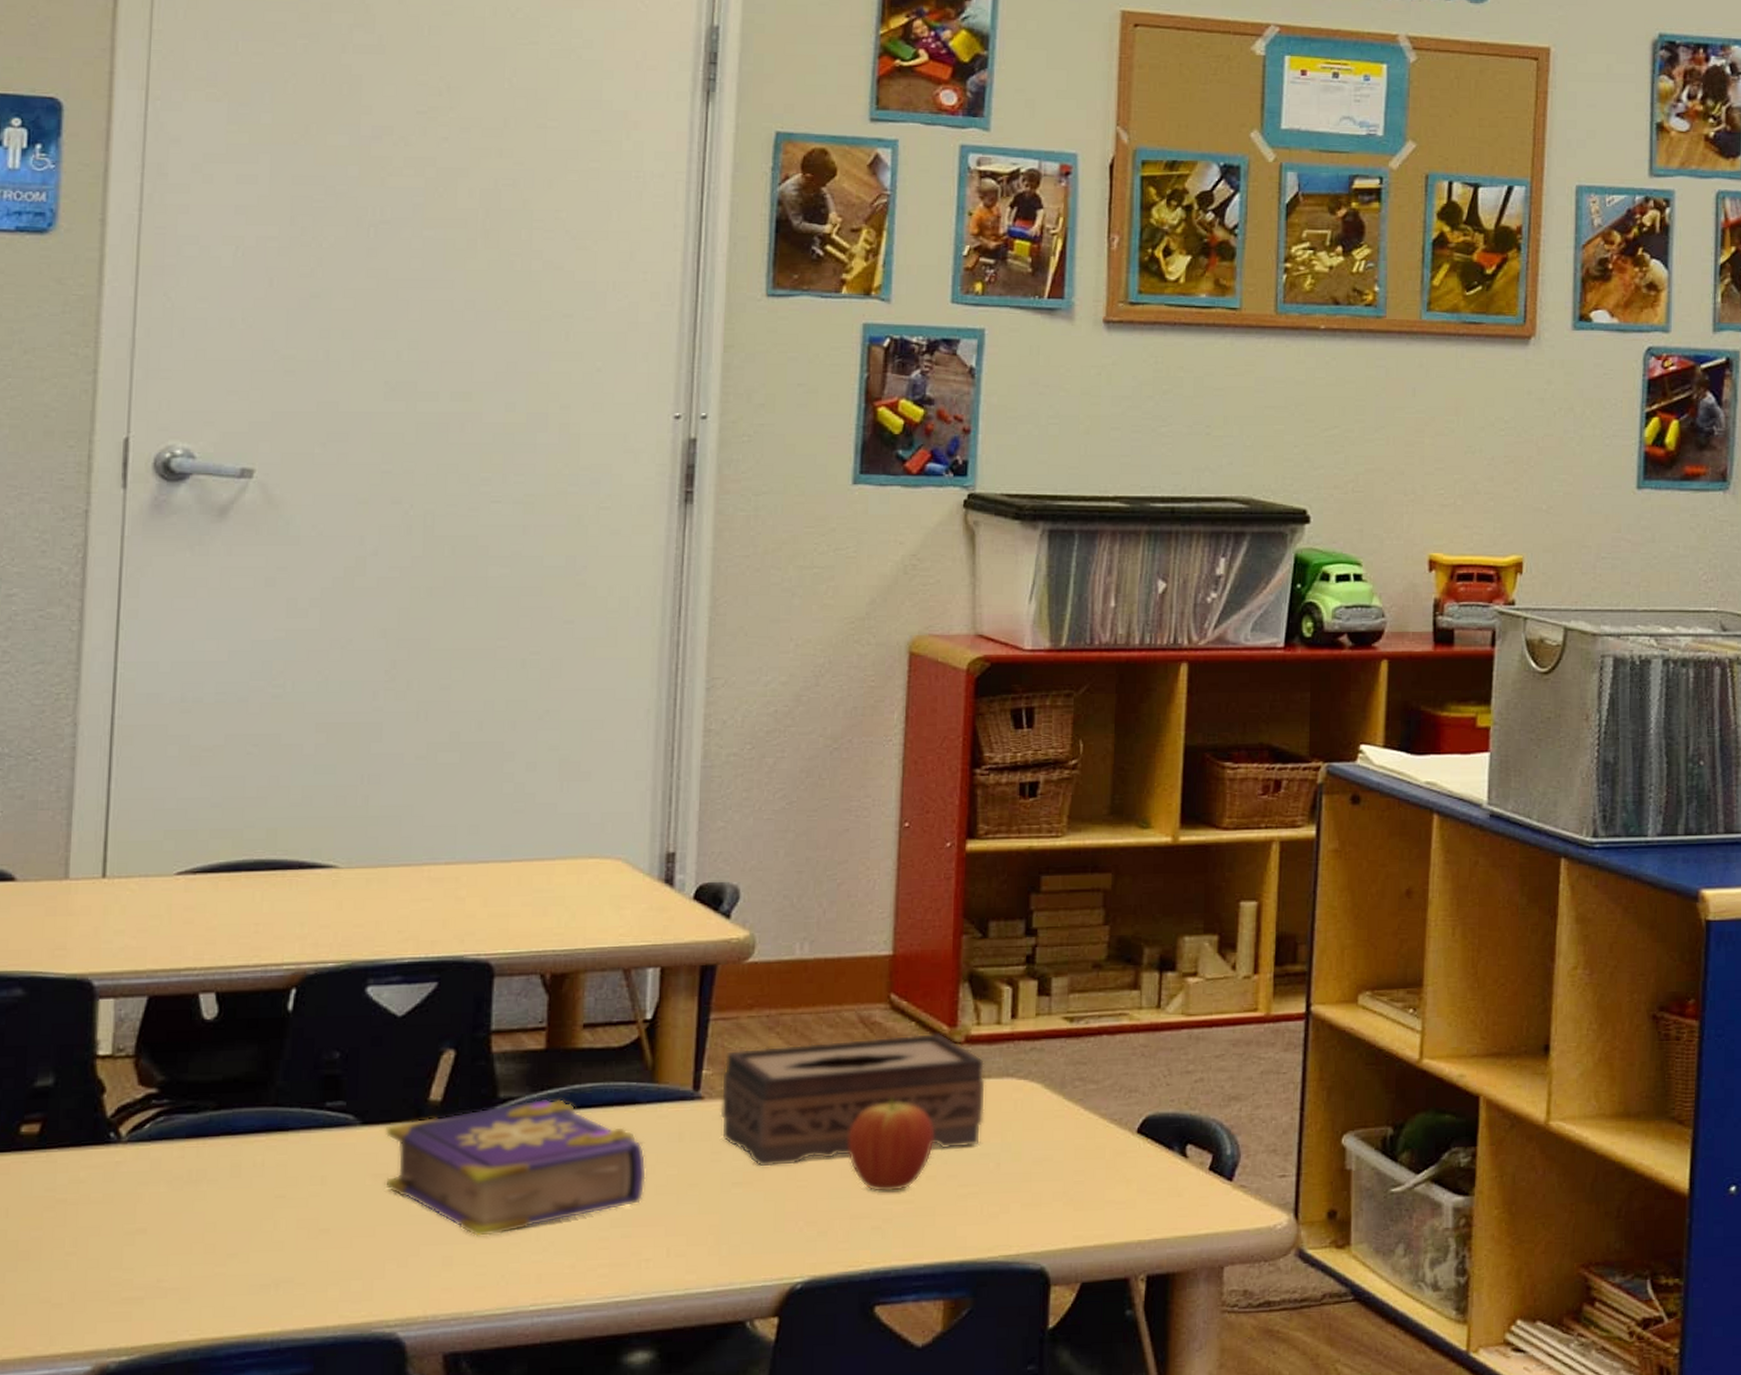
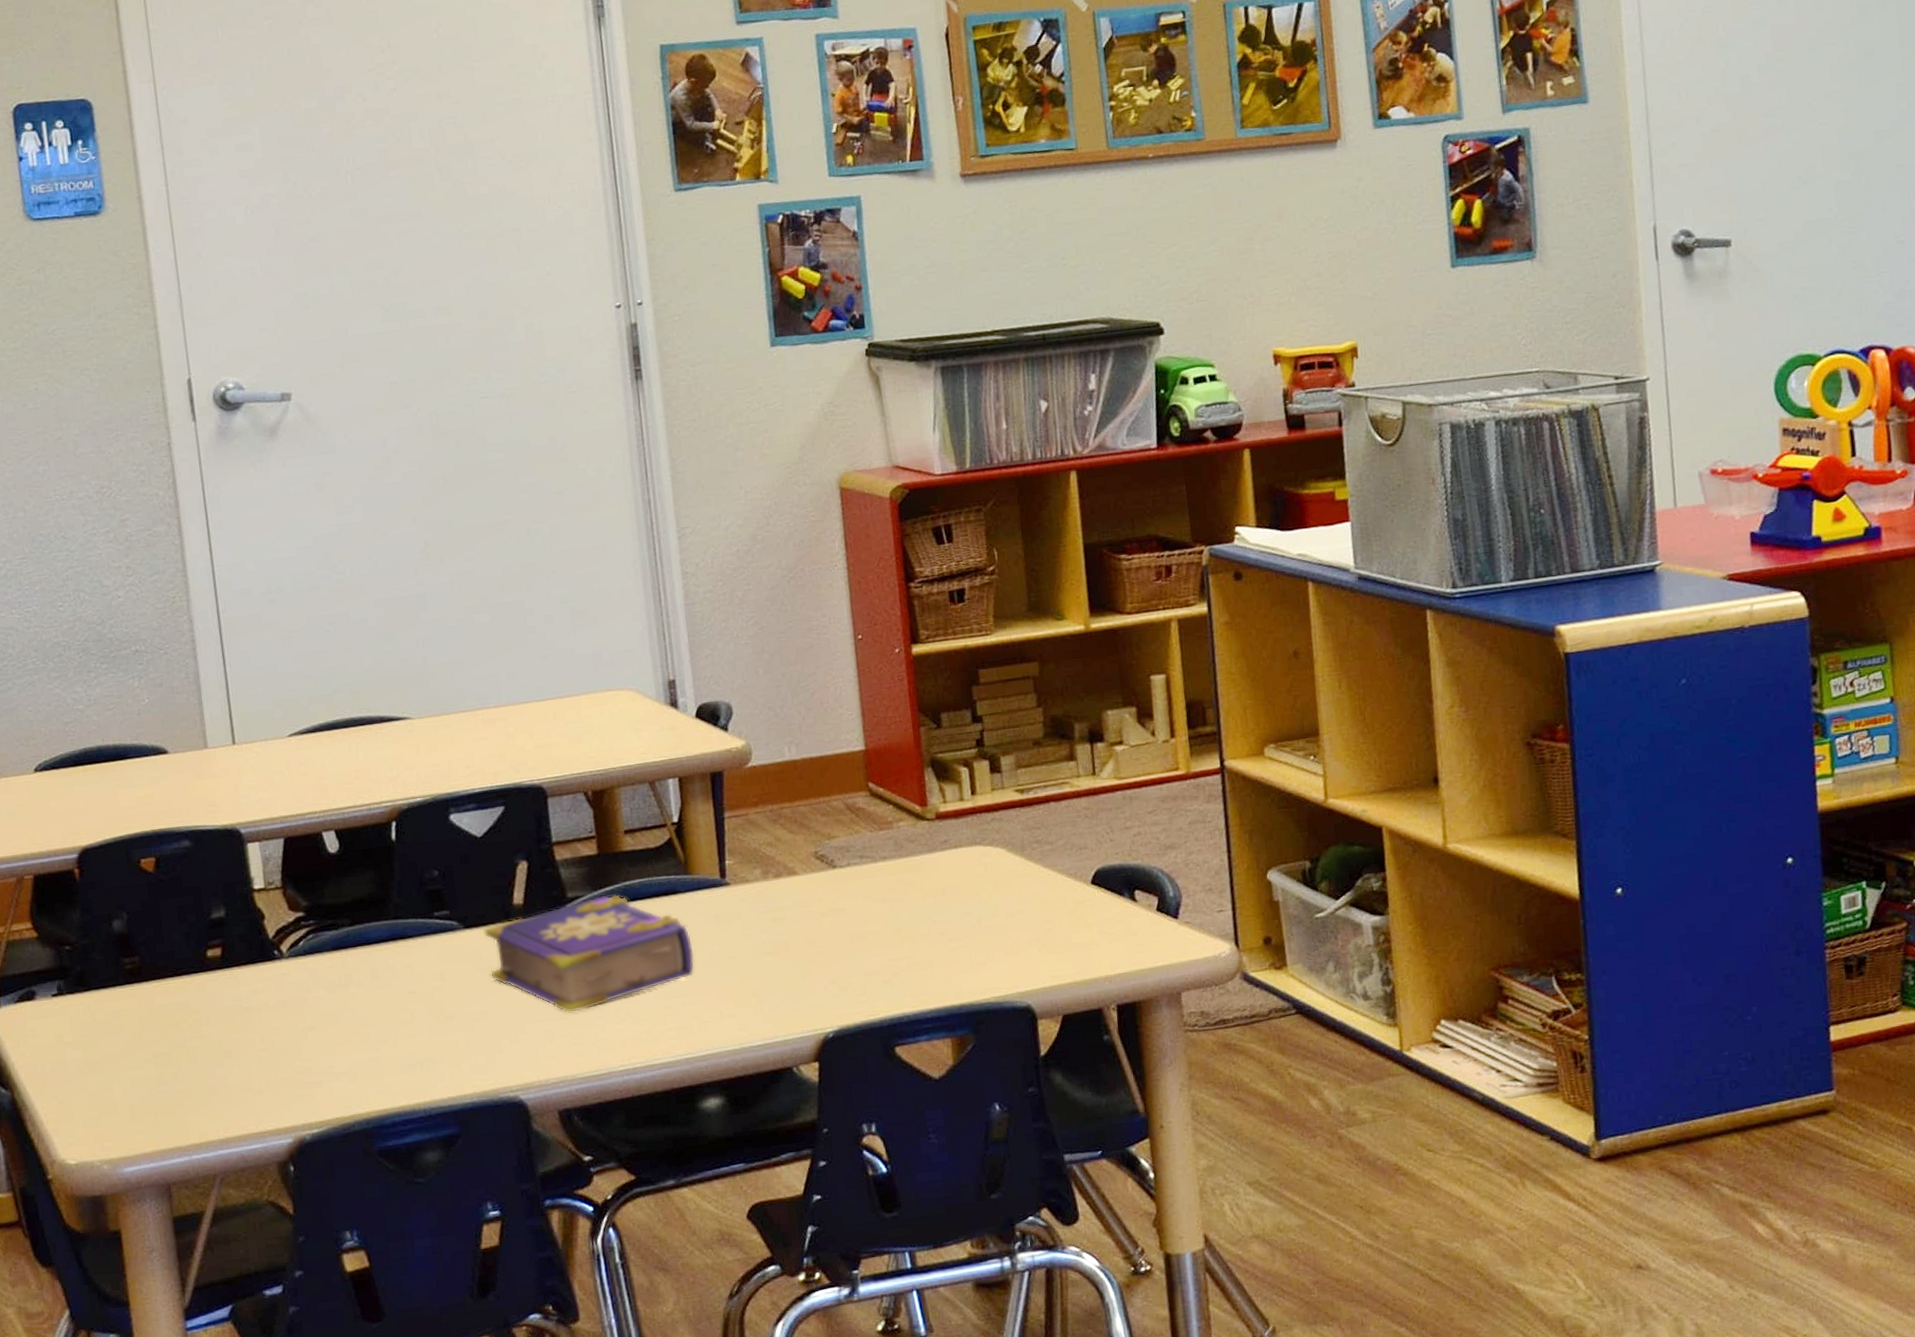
tissue box: present [720,1033,986,1167] -> none [742,812,962,938]
fruit: present [847,1098,934,1193] -> none [851,871,924,952]

